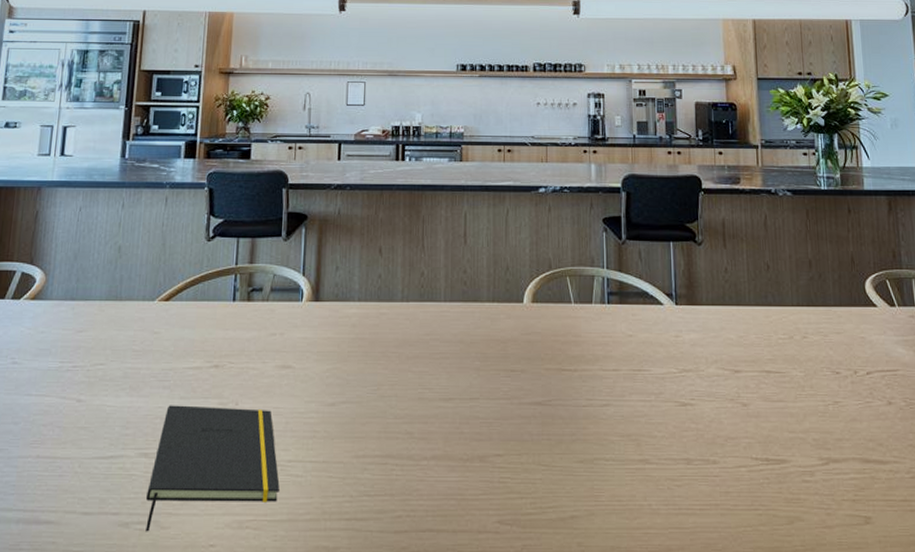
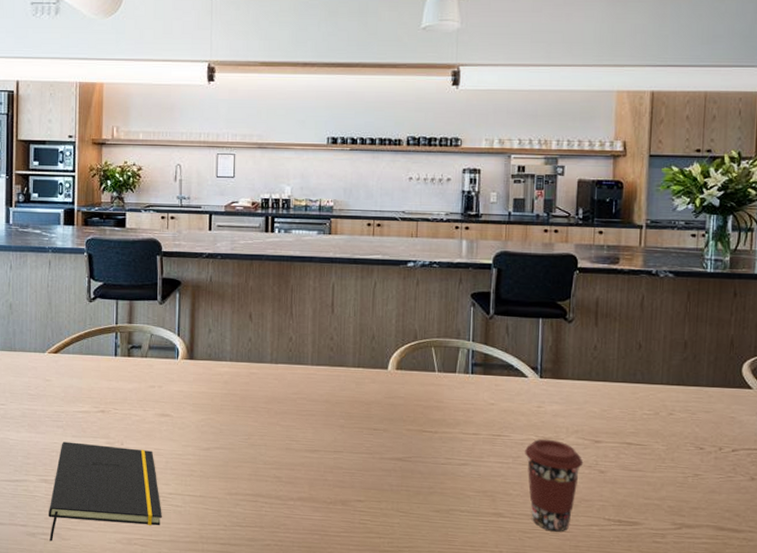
coffee cup: none [666,371,726,477] -> present [525,439,584,532]

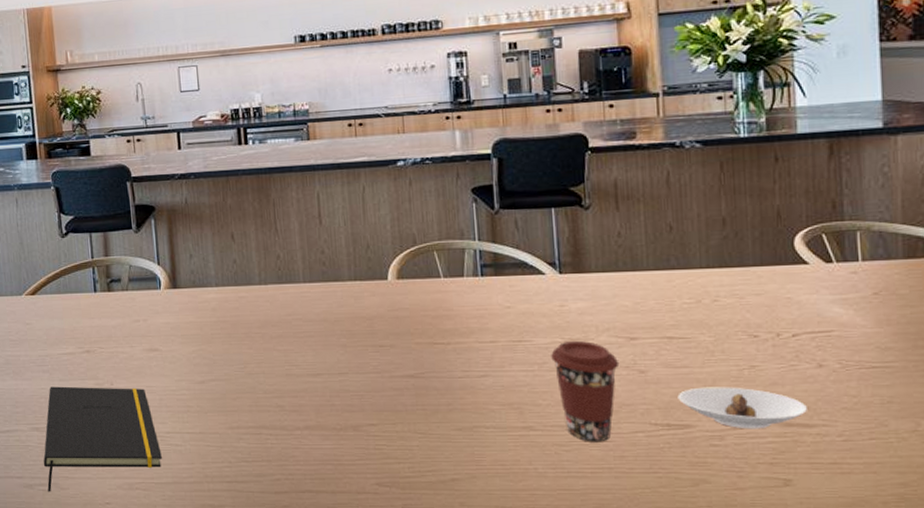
saucer: none [630,489,738,531] -> present [677,387,807,429]

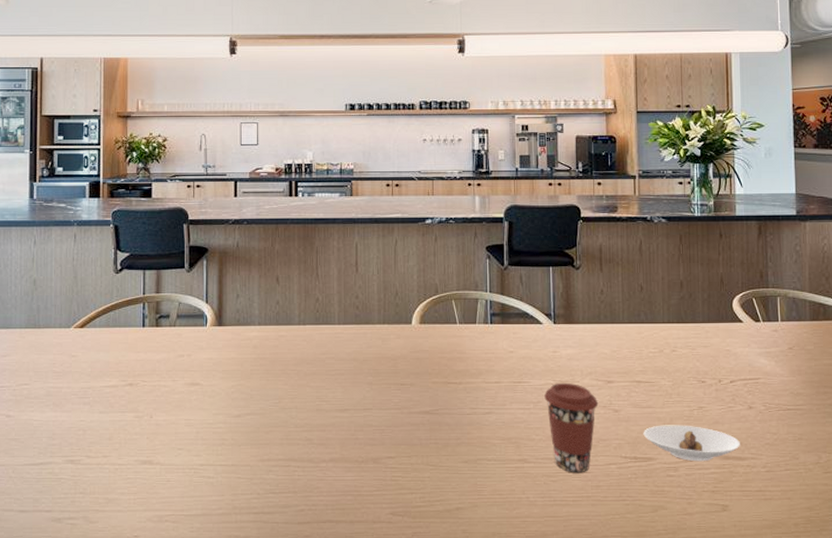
notepad: present [43,386,162,492] -> none [75,418,194,526]

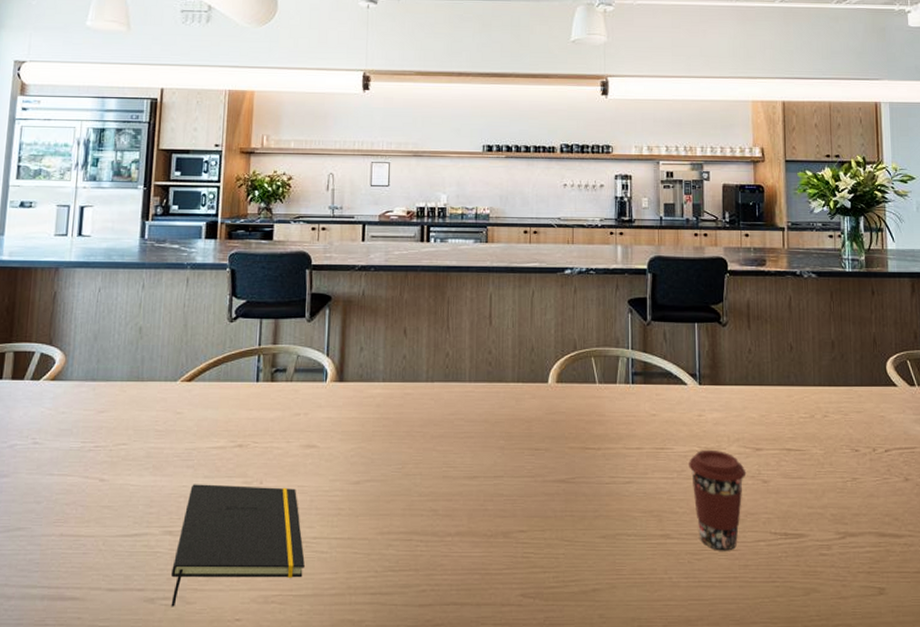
notepad: none [75,418,194,526] -> present [171,484,305,607]
saucer: present [643,425,740,462] -> none [794,497,897,539]

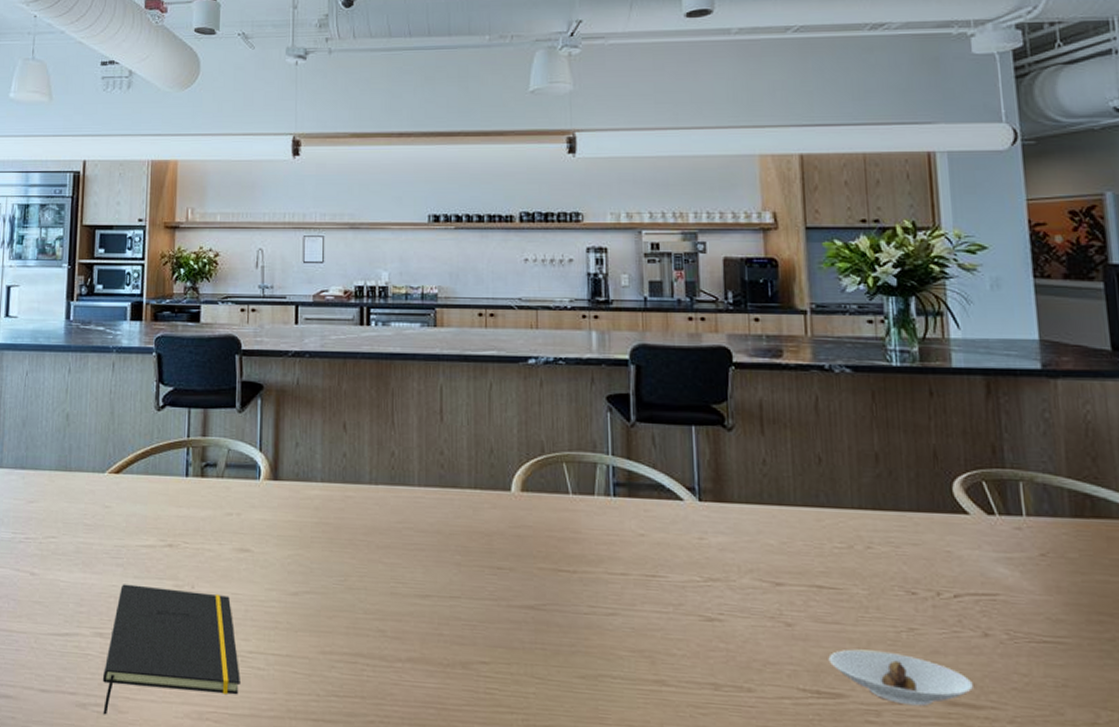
coffee cup: present [689,449,747,551] -> none [688,580,764,707]
saucer: none [794,497,897,539] -> present [828,649,973,707]

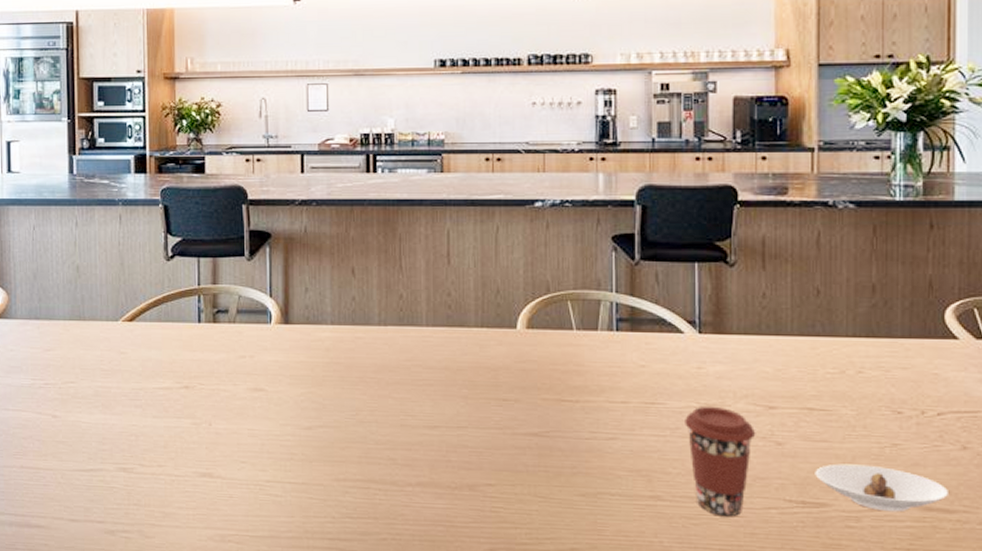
notepad: present [103,584,240,715] -> none [129,423,259,540]
coffee cup: none [688,580,764,707] -> present [685,406,756,517]

